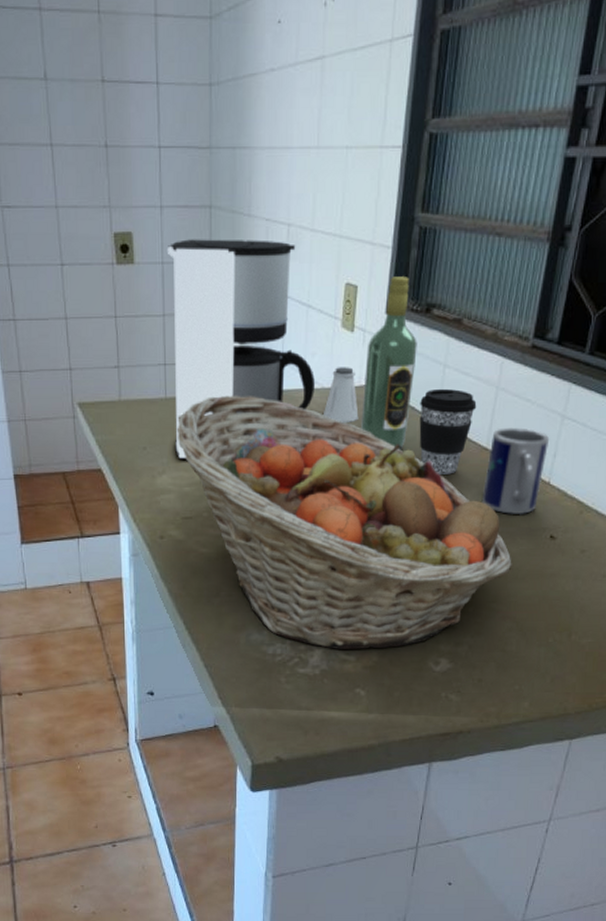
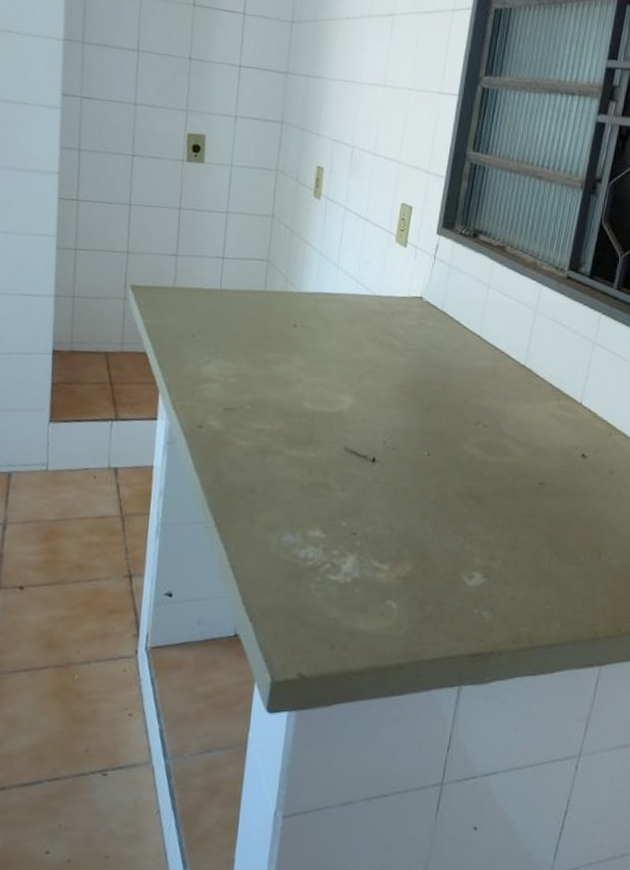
coffee maker: present [168,239,315,459] -> none [224,147,367,351]
fruit basket: present [176,395,512,649] -> none [228,292,546,559]
saltshaker: present [322,367,359,422] -> none [372,277,407,330]
wine bottle: present [361,277,417,449] -> none [408,203,464,360]
coffee cup: present [419,388,477,475] -> none [462,306,517,388]
mug: present [481,427,550,515] -> none [518,348,582,433]

